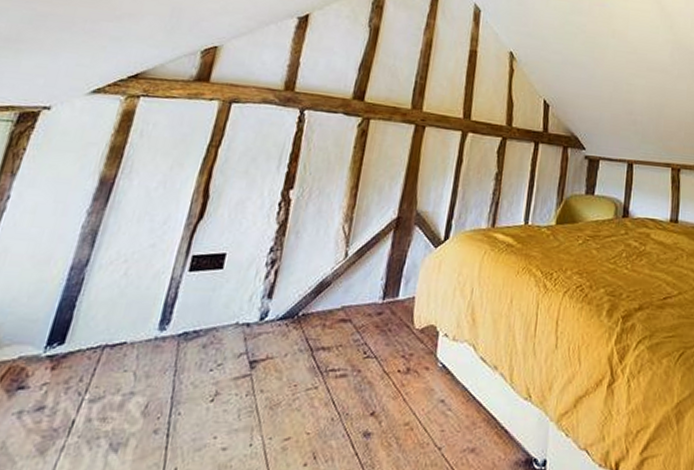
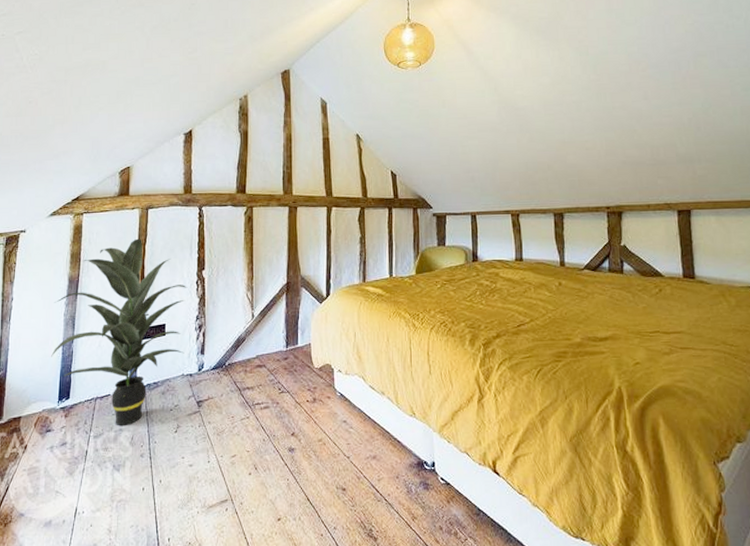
indoor plant: none [49,138,267,388] -> present [51,238,188,426]

